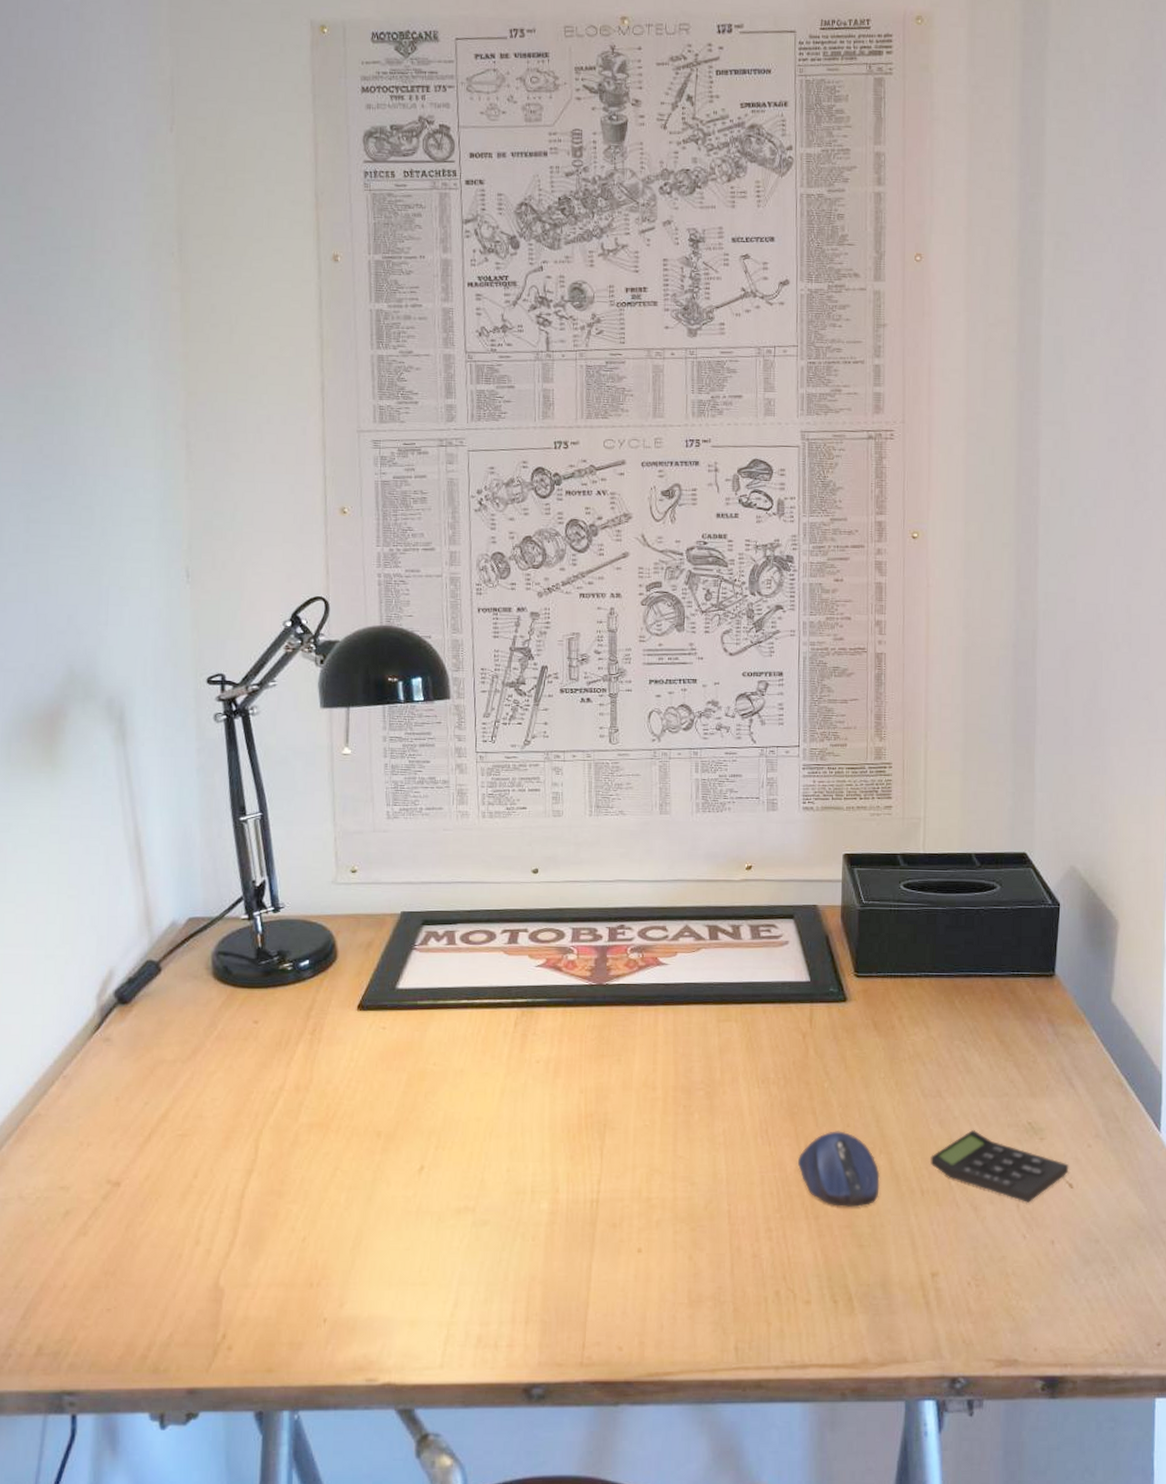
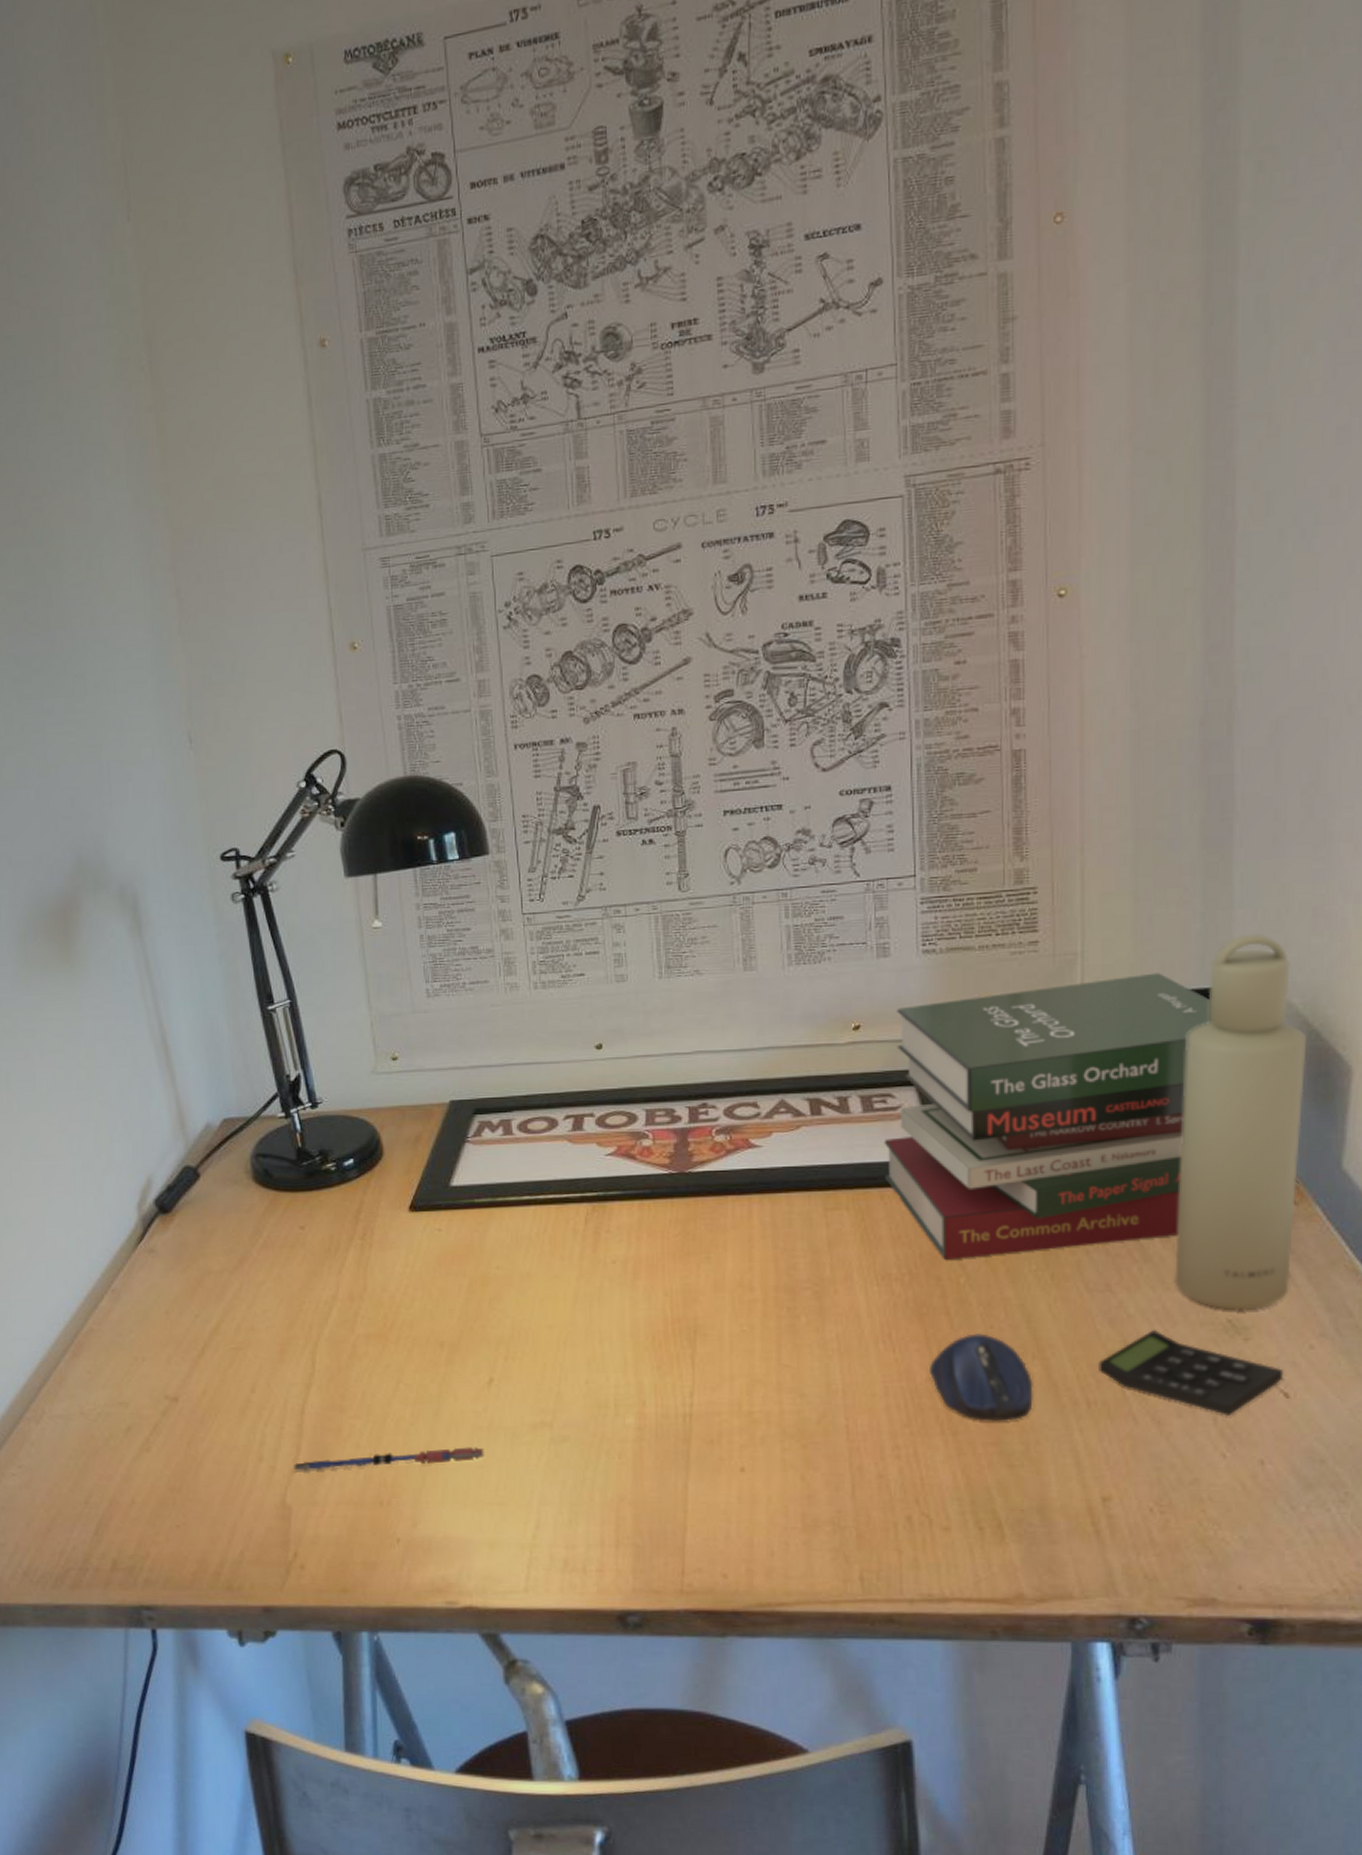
pen: none [229,1230,412,1255] -> present [294,1447,485,1472]
books: none [767,838,1019,1067] -> present [884,972,1212,1260]
bottle: none [989,812,1087,1115] -> present [1175,933,1307,1311]

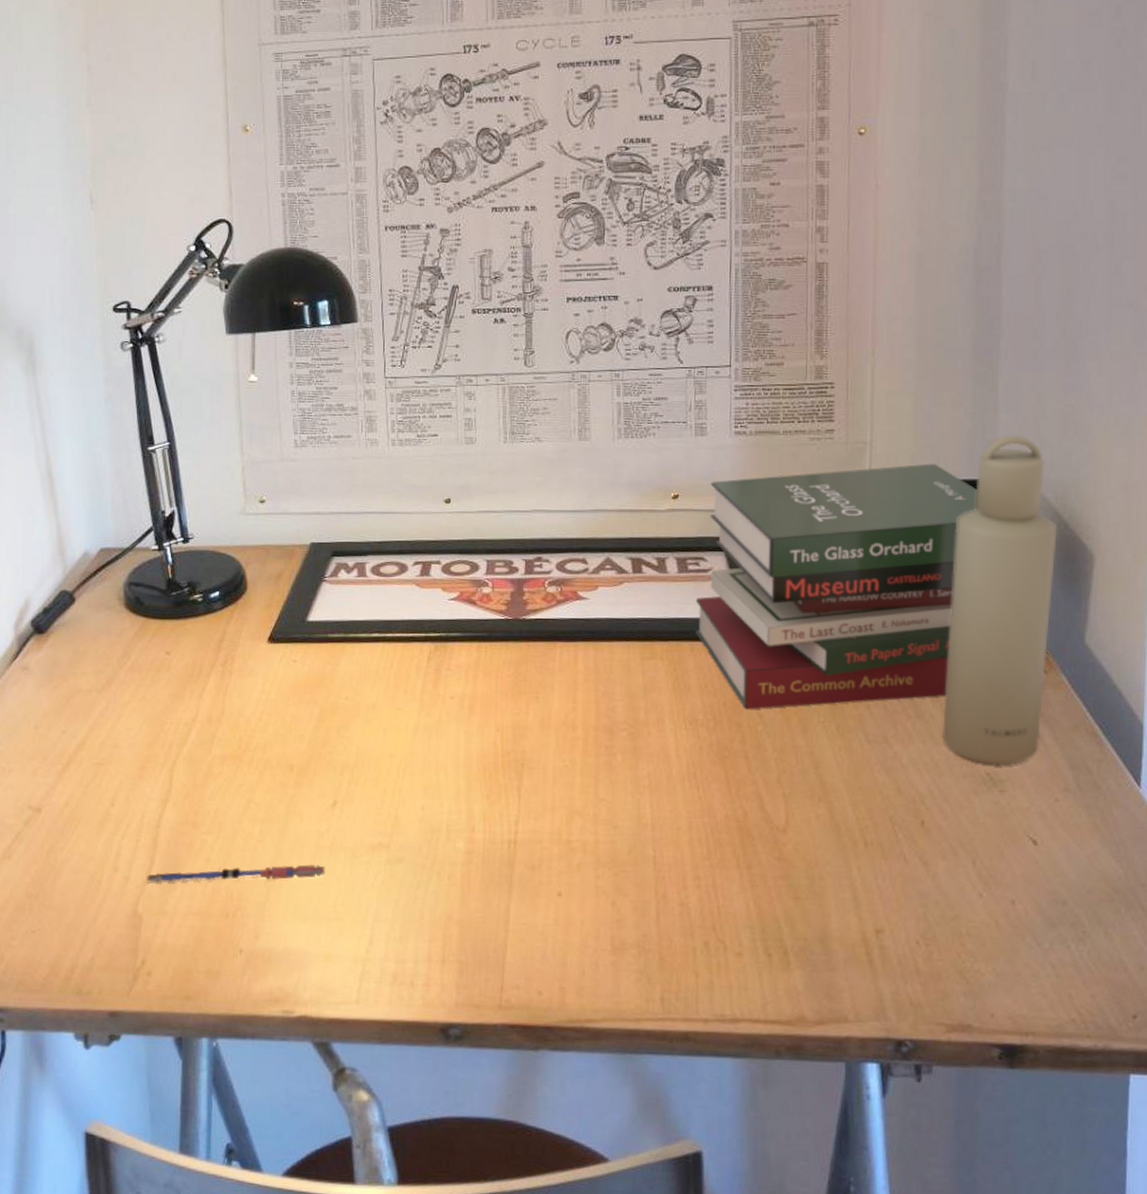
computer mouse: present [930,1333,1033,1421] -> none [729,776,819,857]
calculator: present [1098,1329,1284,1415] -> none [875,778,1033,859]

